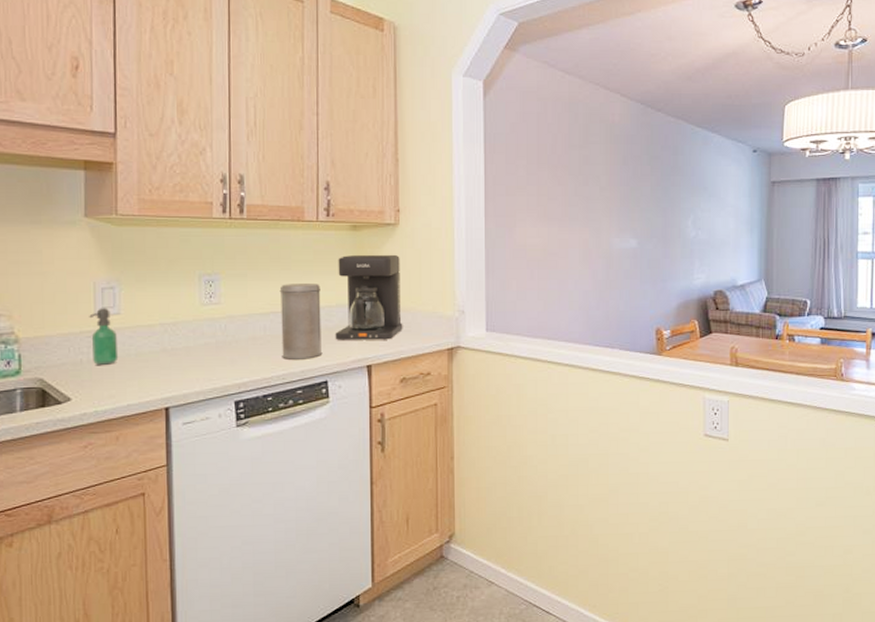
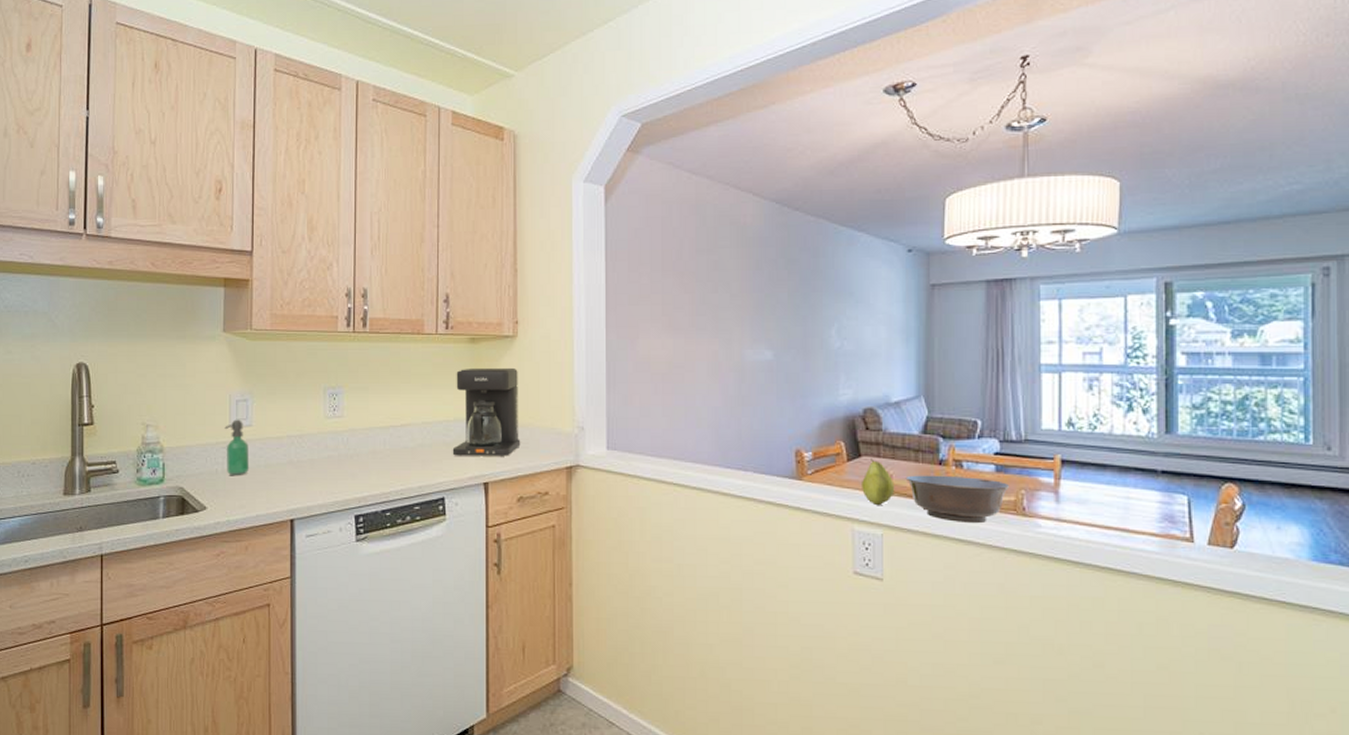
canister: present [279,284,323,361] -> none [399,397,440,476]
fruit: none [712,335,739,376] -> present [862,459,895,506]
bowl: none [748,348,831,389] -> present [905,475,1009,524]

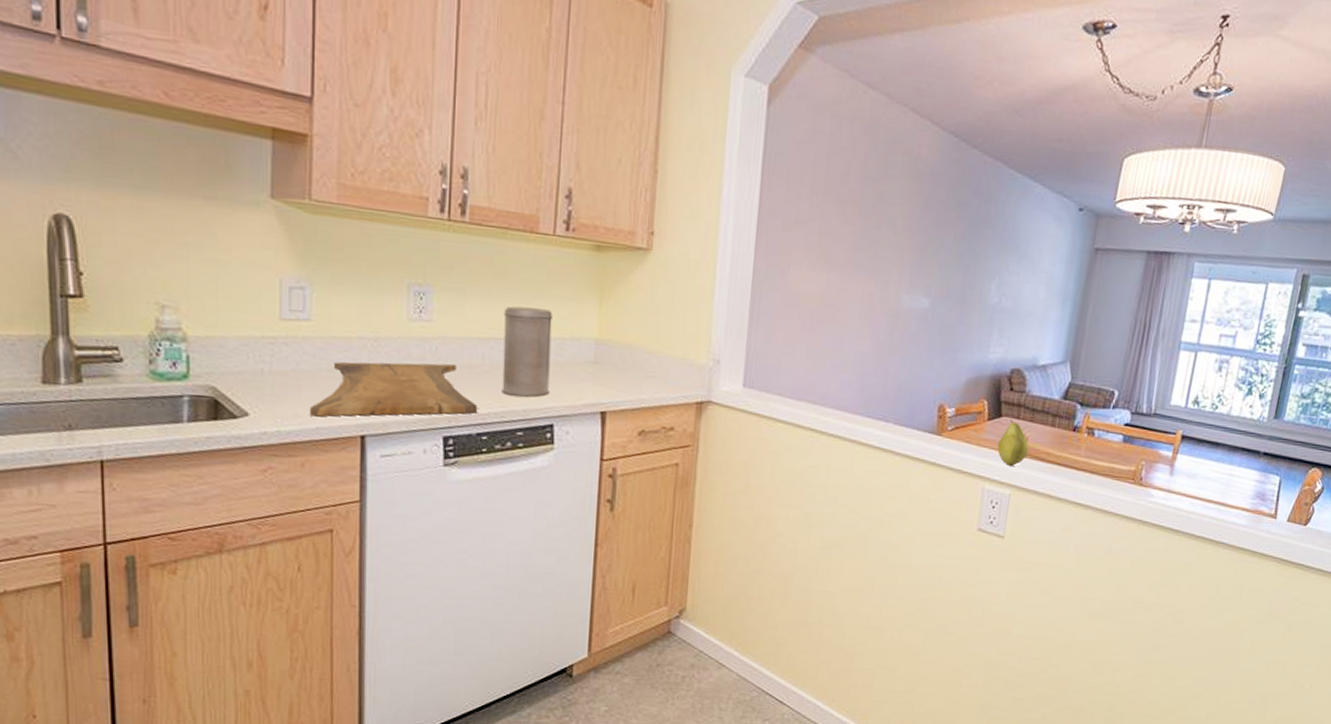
soap dispenser: present [225,419,250,476] -> none [273,310,307,380]
cutting board: none [251,451,382,506] -> present [309,362,478,417]
canister: none [399,397,440,476] -> present [502,306,553,398]
coffee maker: present [452,367,521,457] -> none [565,280,650,385]
bowl: present [905,475,1009,524] -> none [1040,439,1132,490]

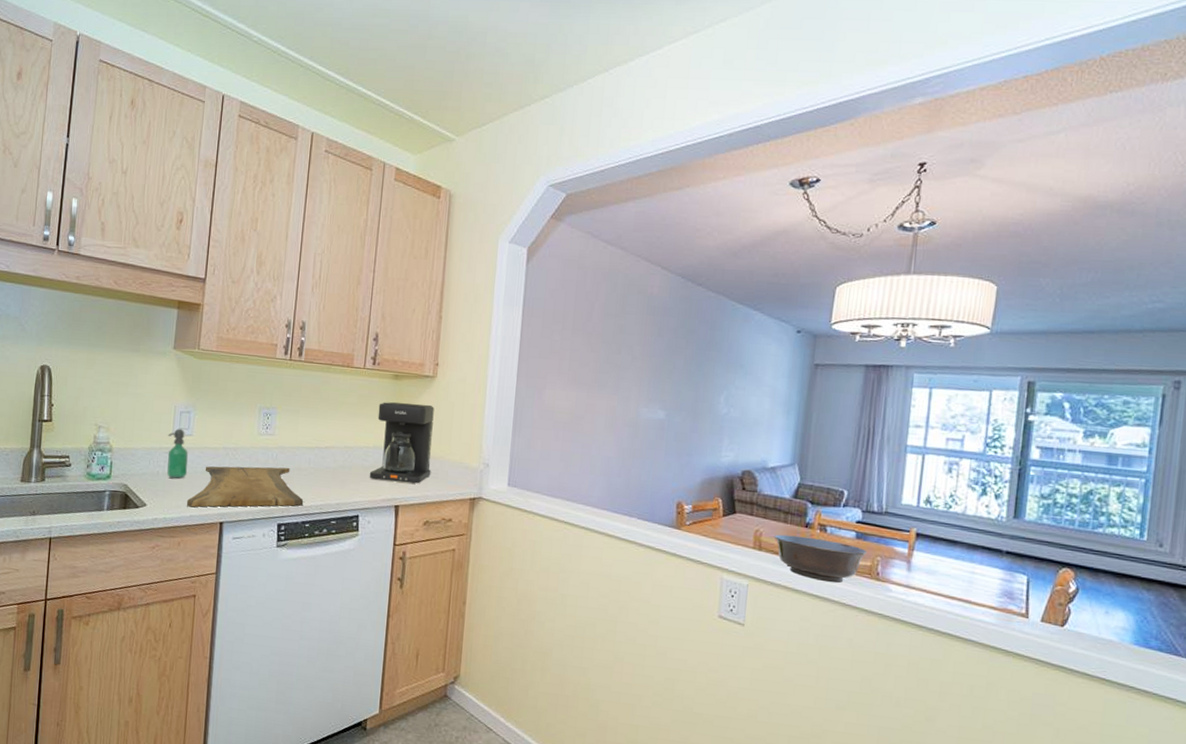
soap dispenser: none [273,310,307,380] -> present [167,428,188,479]
canister: present [502,306,553,398] -> none [321,423,361,494]
coffee maker: none [565,280,650,385] -> present [369,401,434,484]
fruit: present [997,420,1029,467] -> none [733,516,764,559]
bowl: none [1040,439,1132,490] -> present [773,534,866,584]

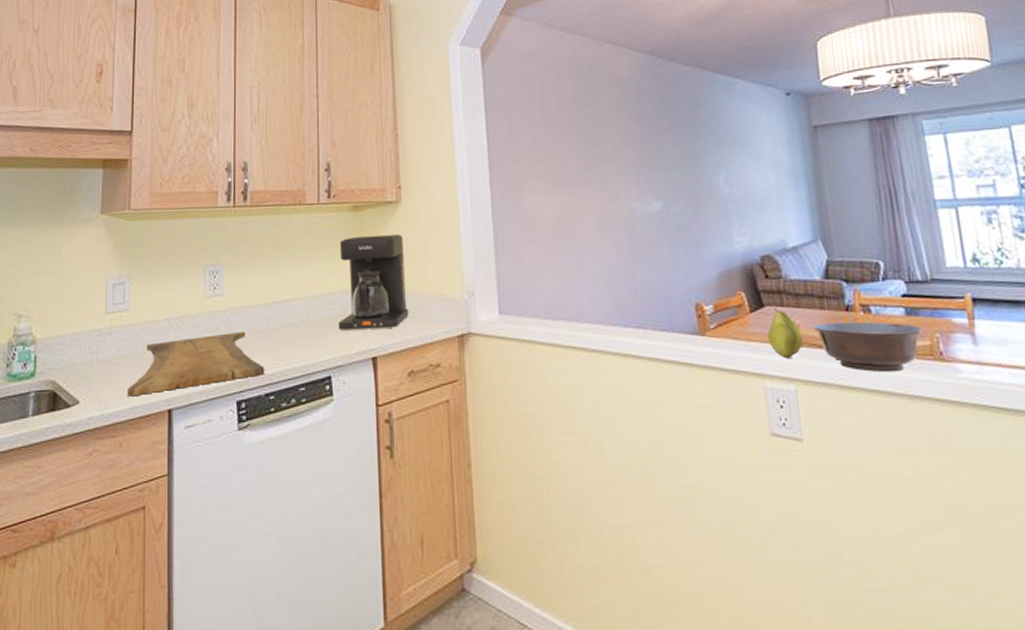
soap dispenser: present [167,428,188,479] -> none [100,304,126,366]
fruit: none [733,516,764,559] -> present [768,308,804,359]

